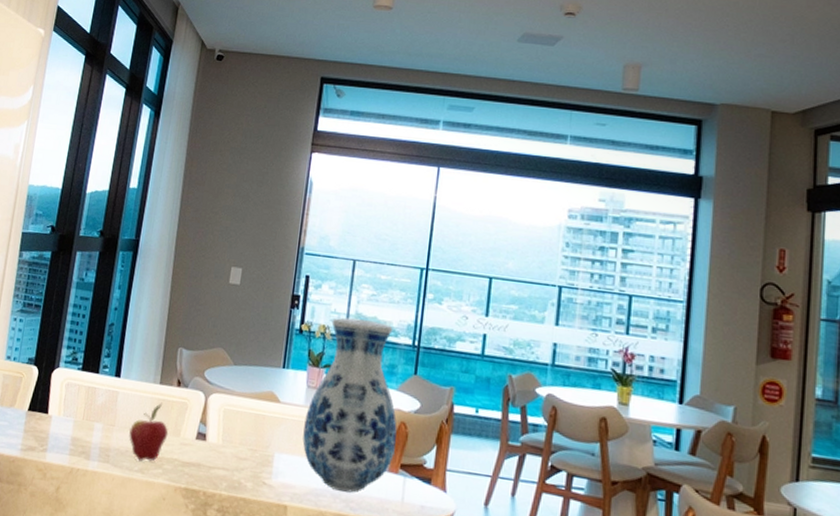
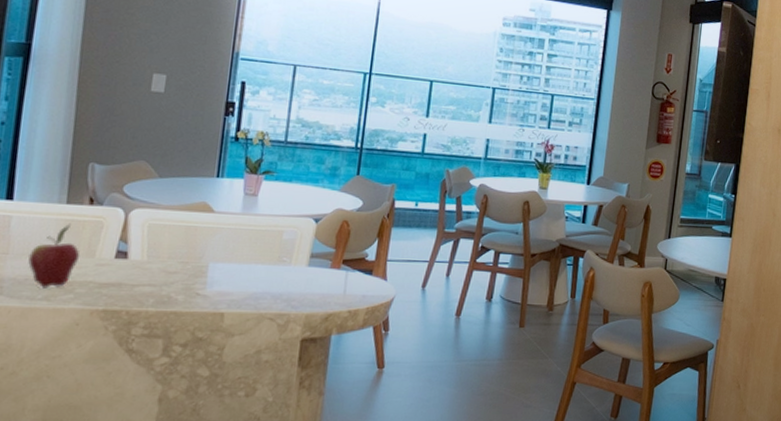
vase: present [302,317,397,493] -> none [240,123,340,292]

